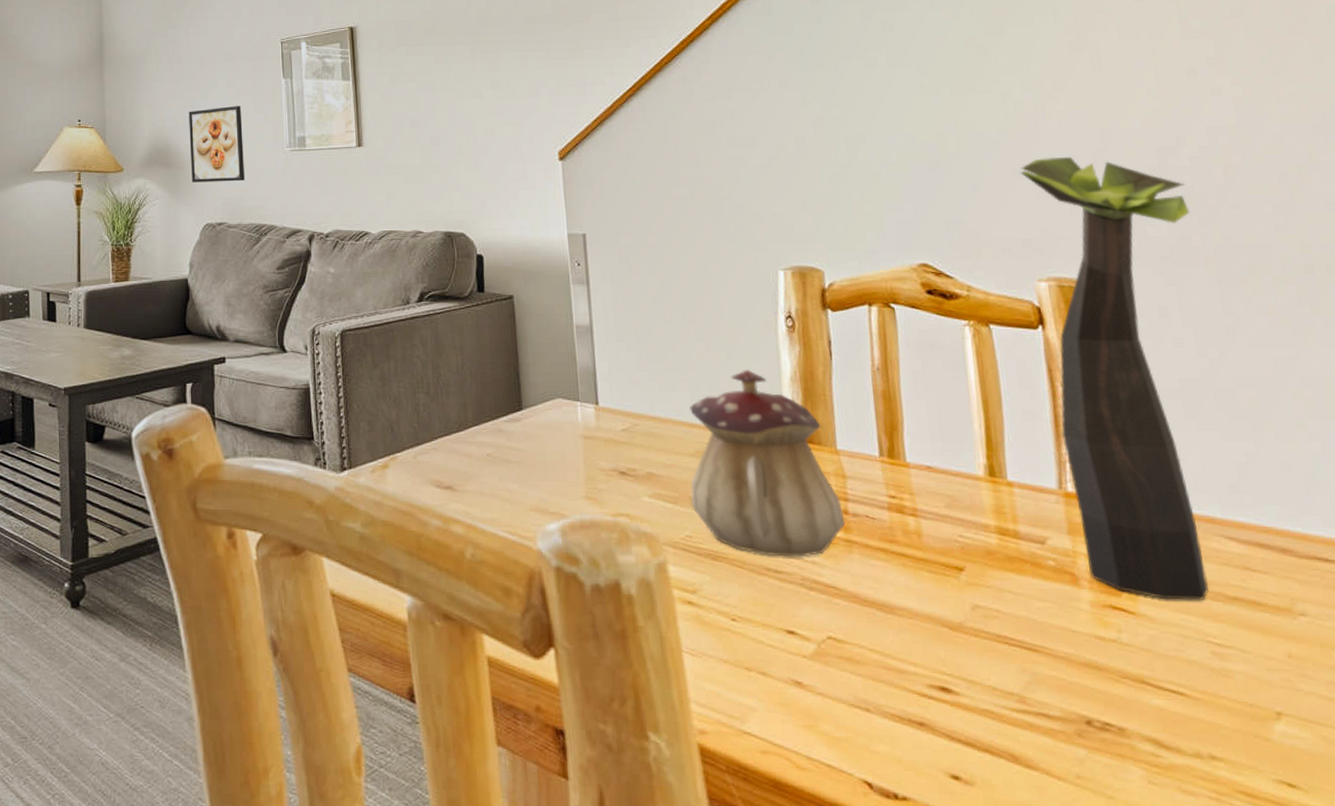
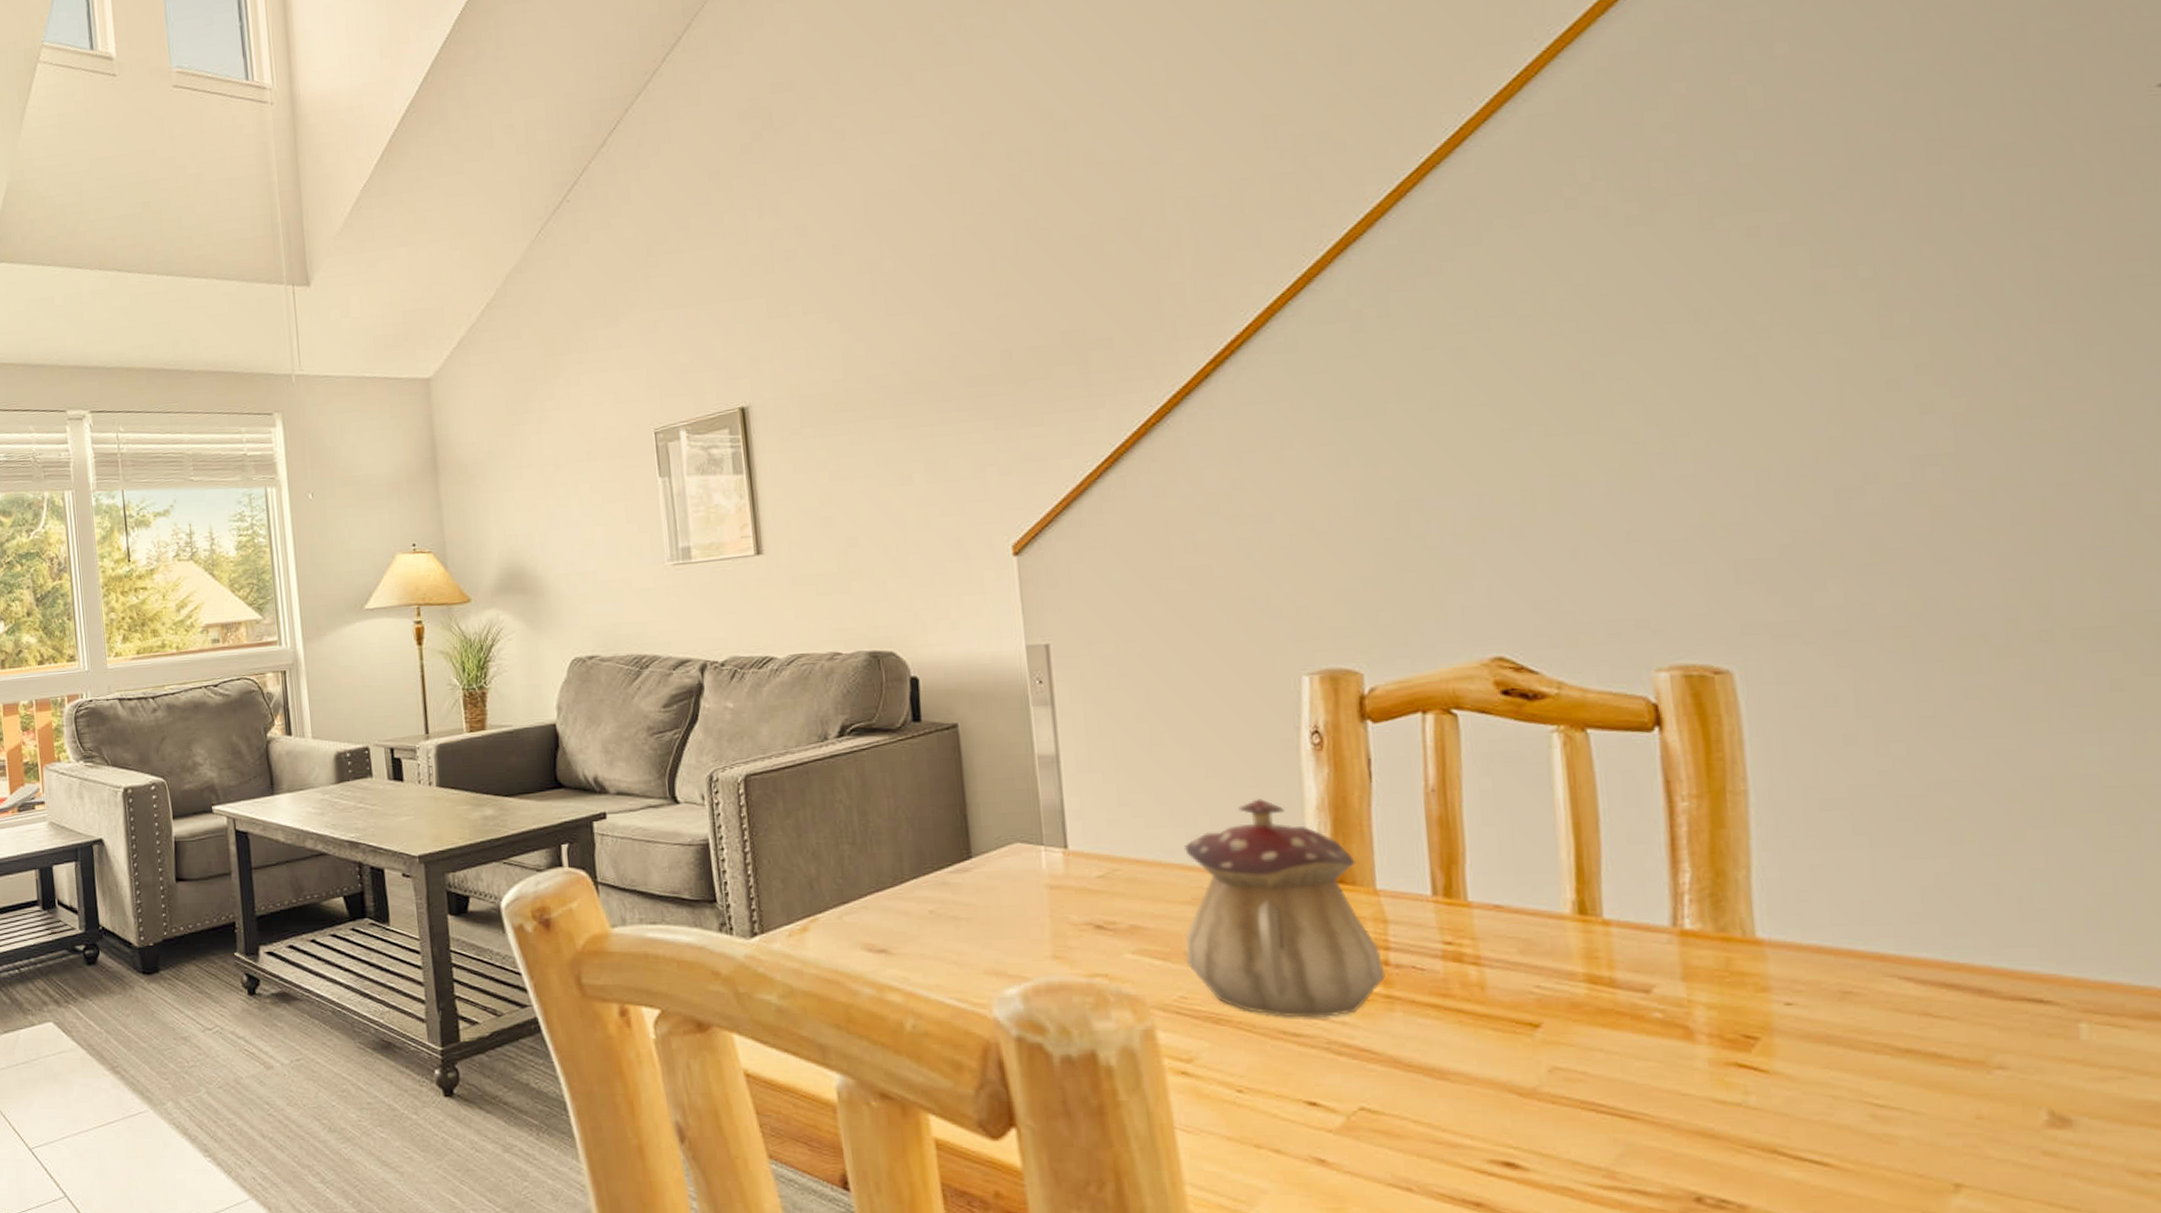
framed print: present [189,106,244,183] -> none [545,514,618,611]
plant: present [1020,156,1208,600] -> none [1637,508,1878,1055]

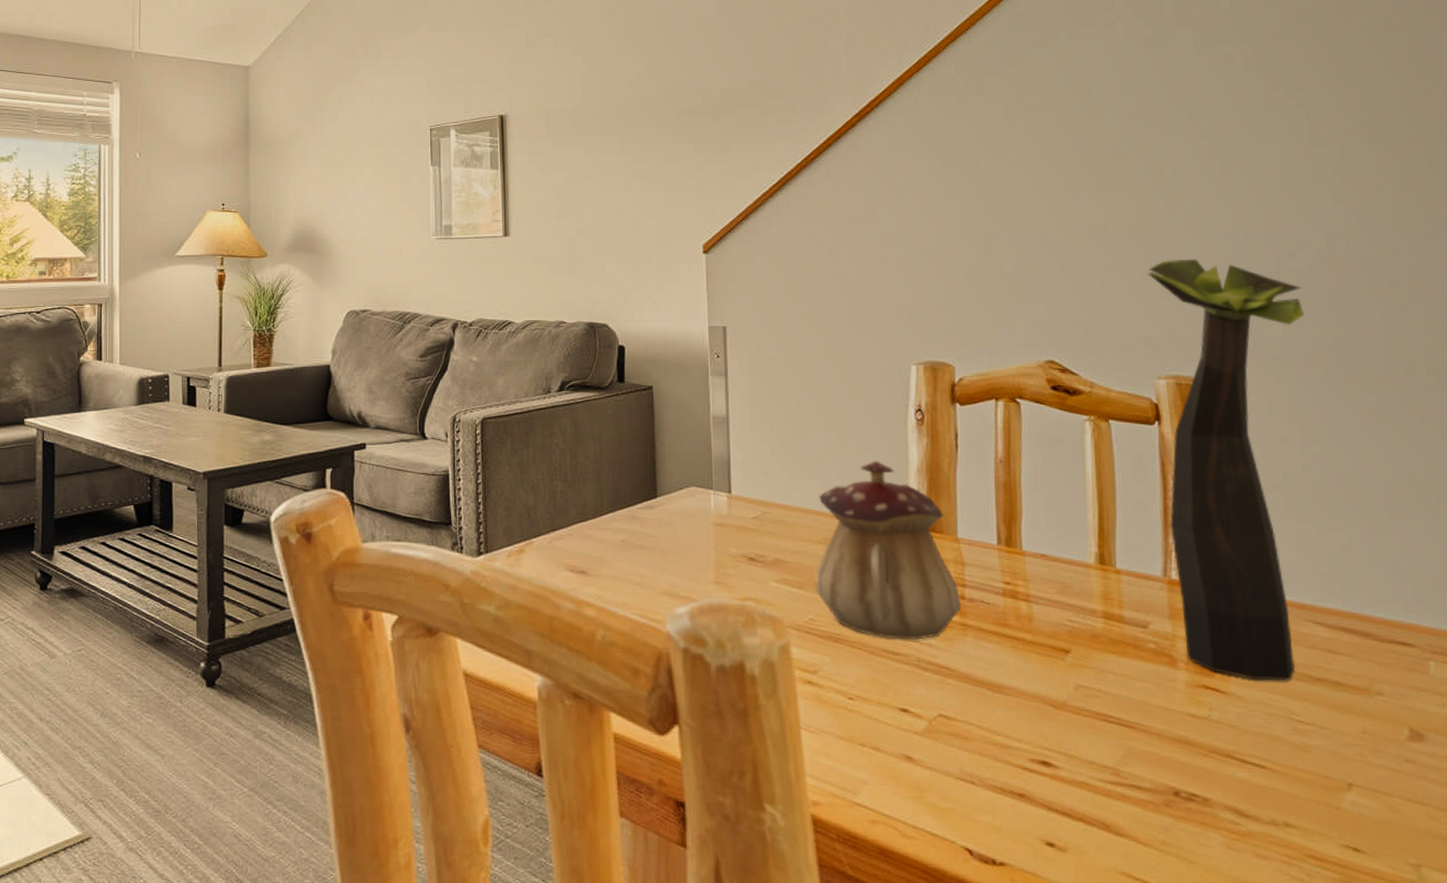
plant: none [1637,508,1878,1055] -> present [1147,259,1305,681]

